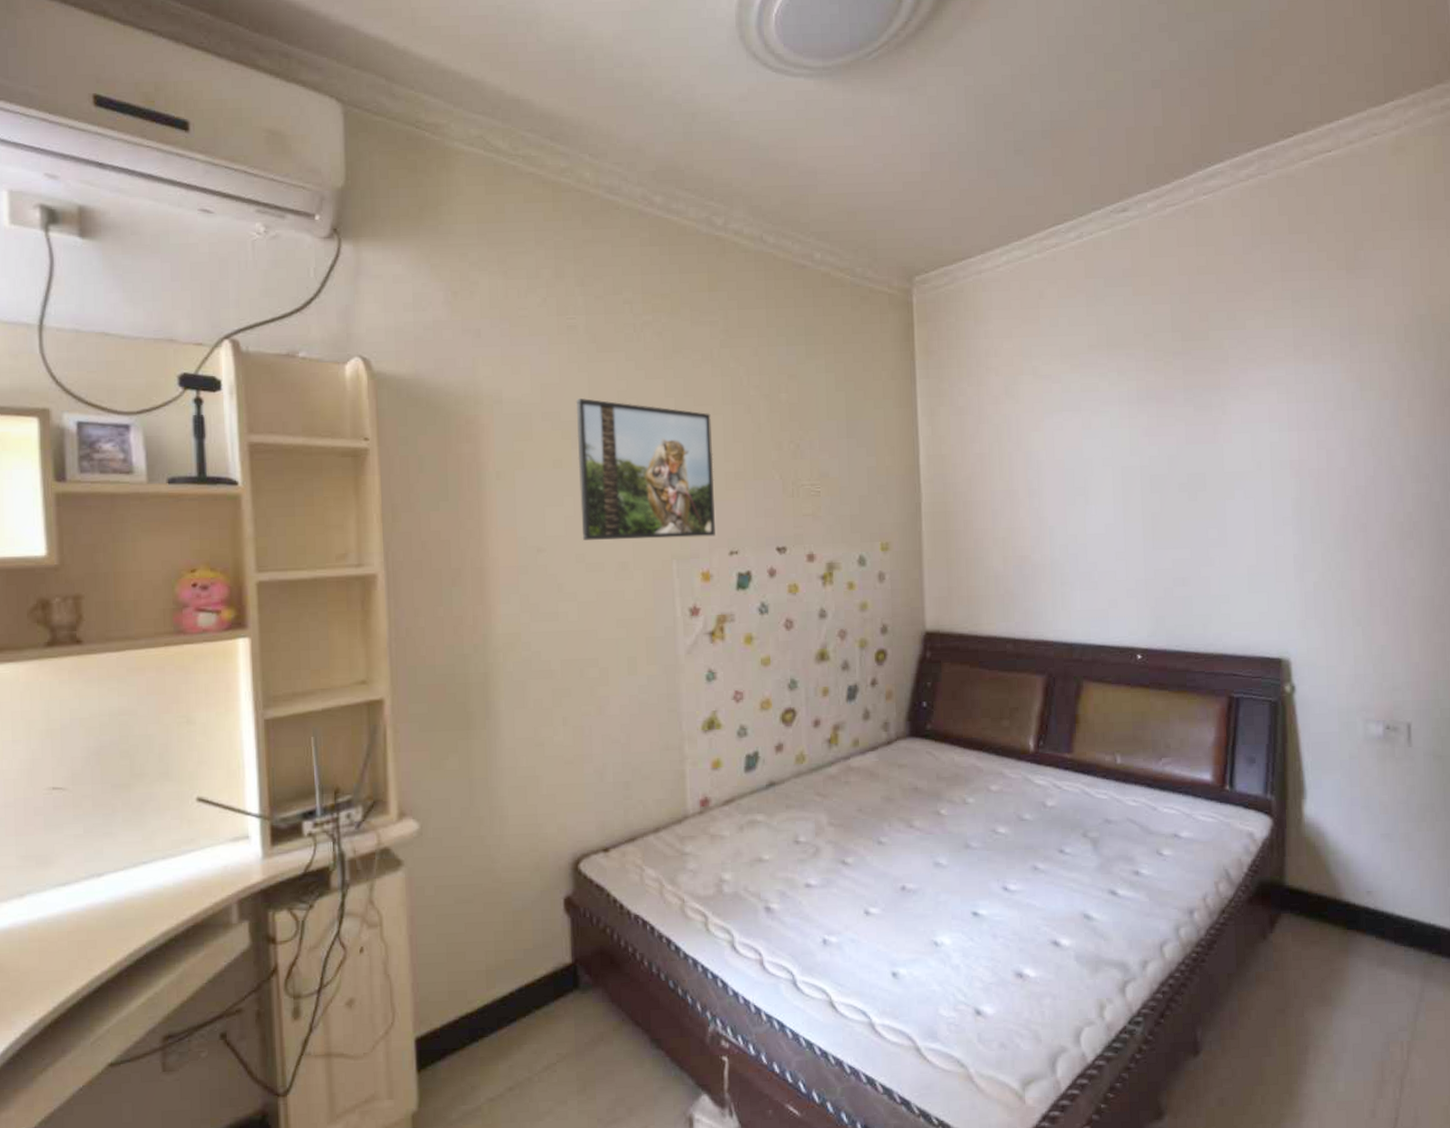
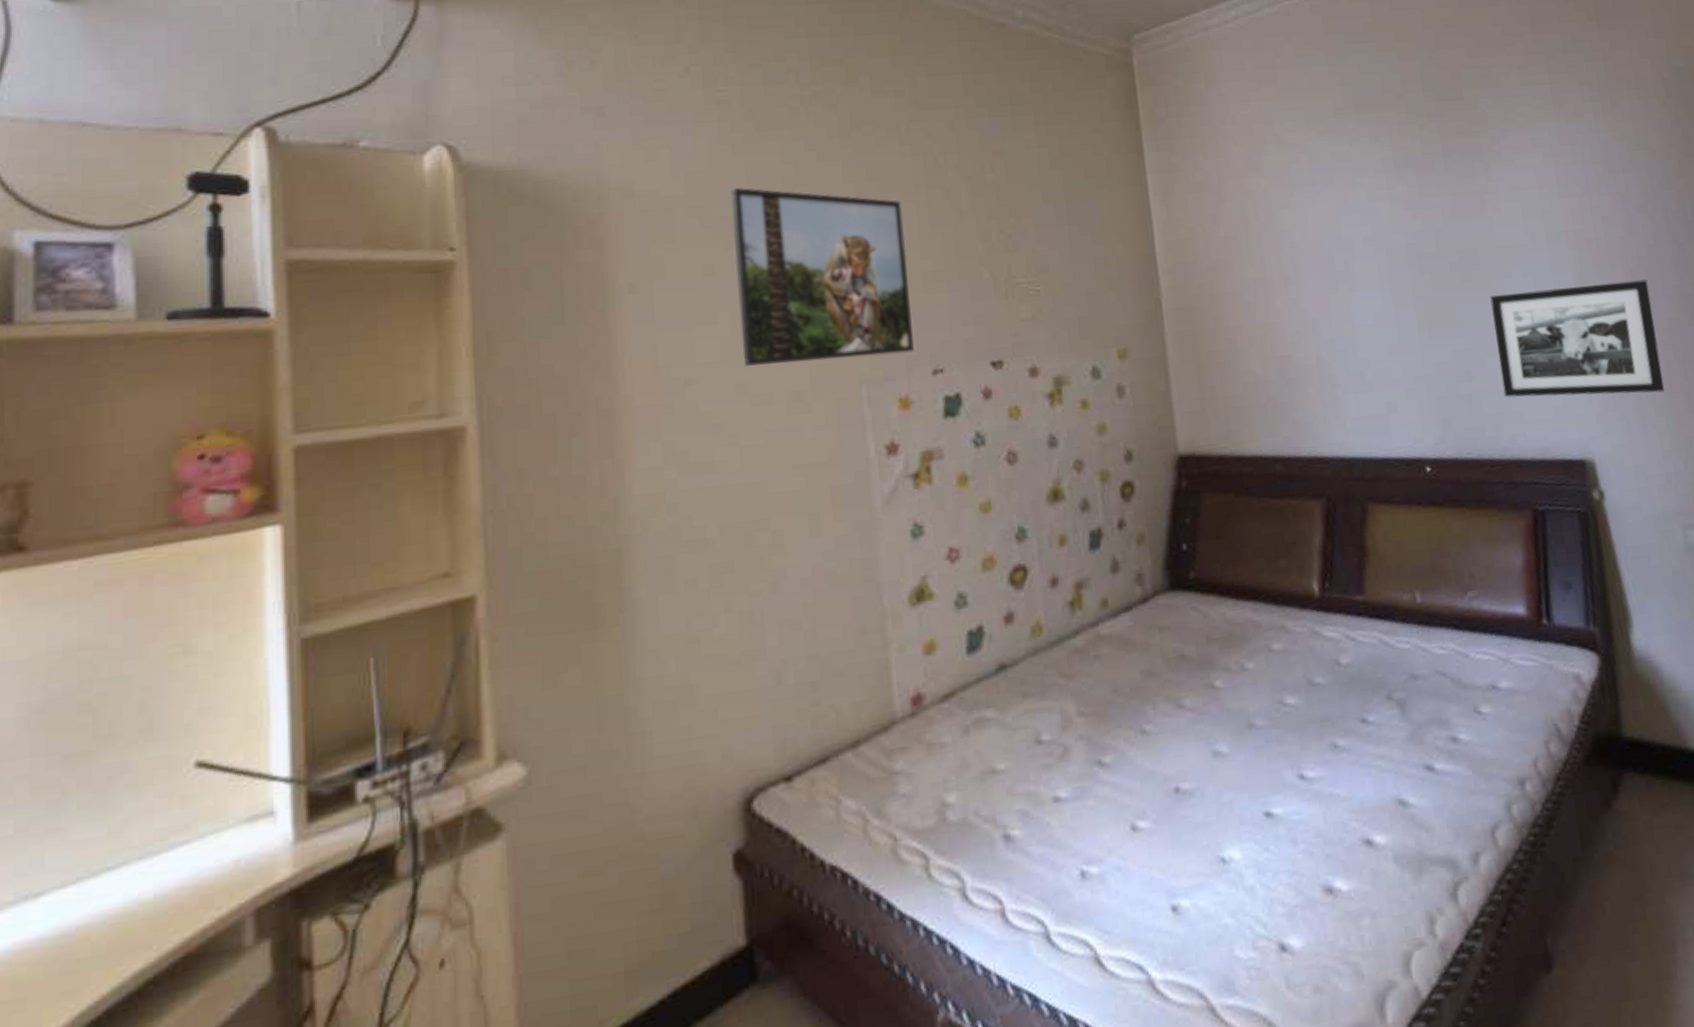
picture frame: none [1212,507,1365,606] -> present [1490,279,1664,398]

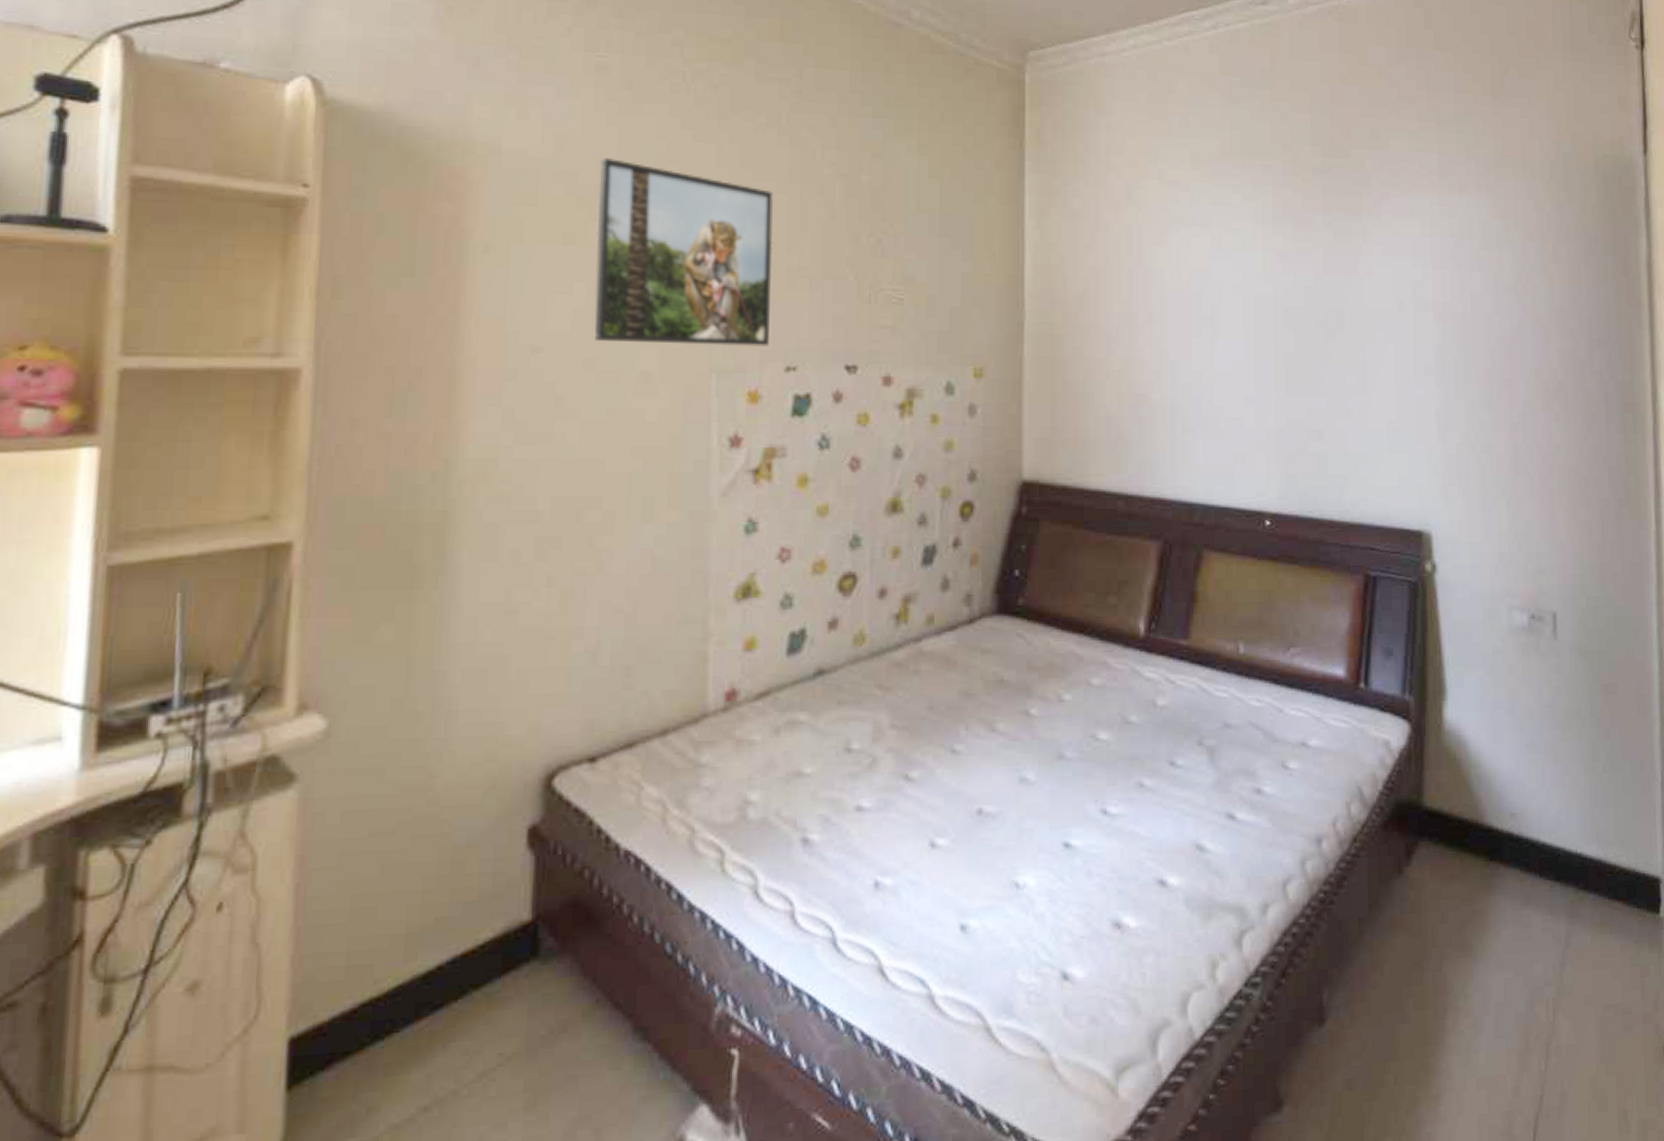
picture frame: present [1490,279,1664,398] -> none [1350,357,1510,473]

